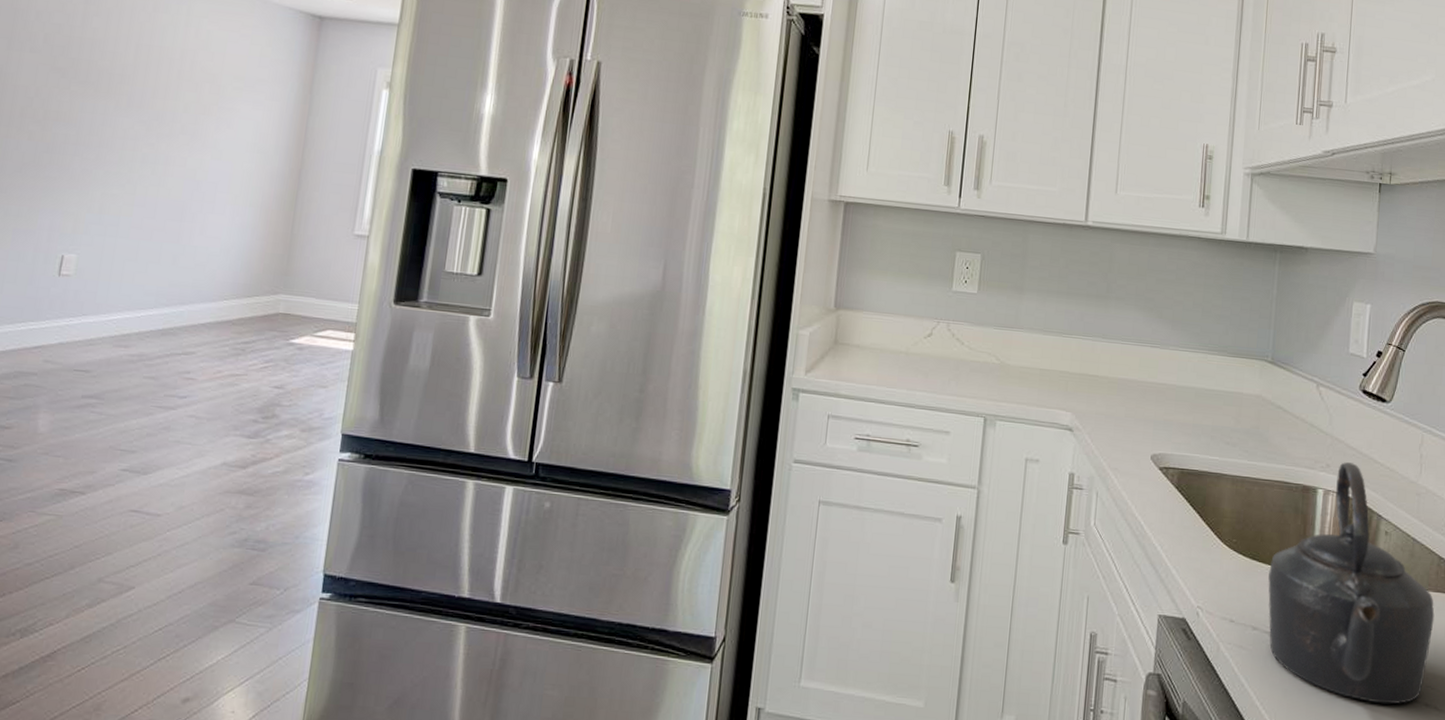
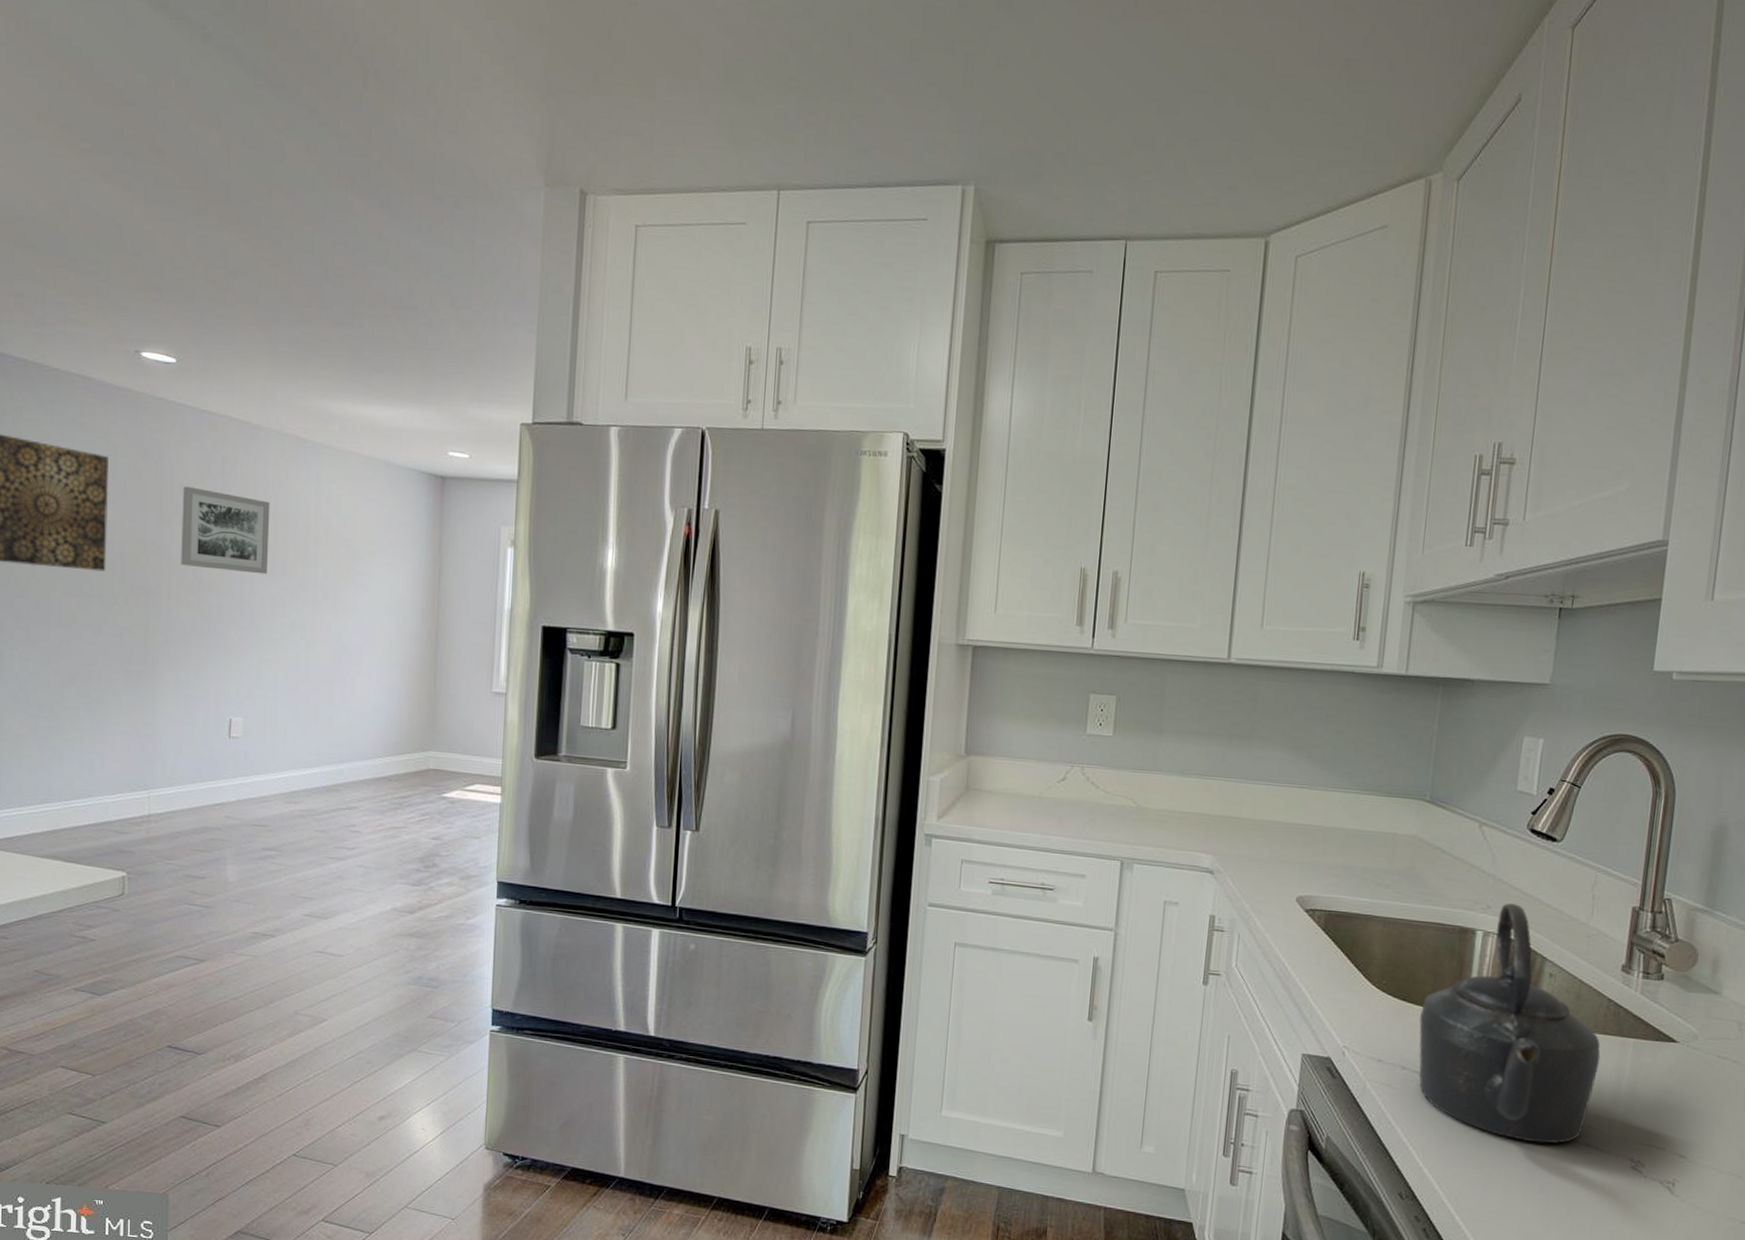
wall art: none [27,13,134,107] -> present [181,486,270,575]

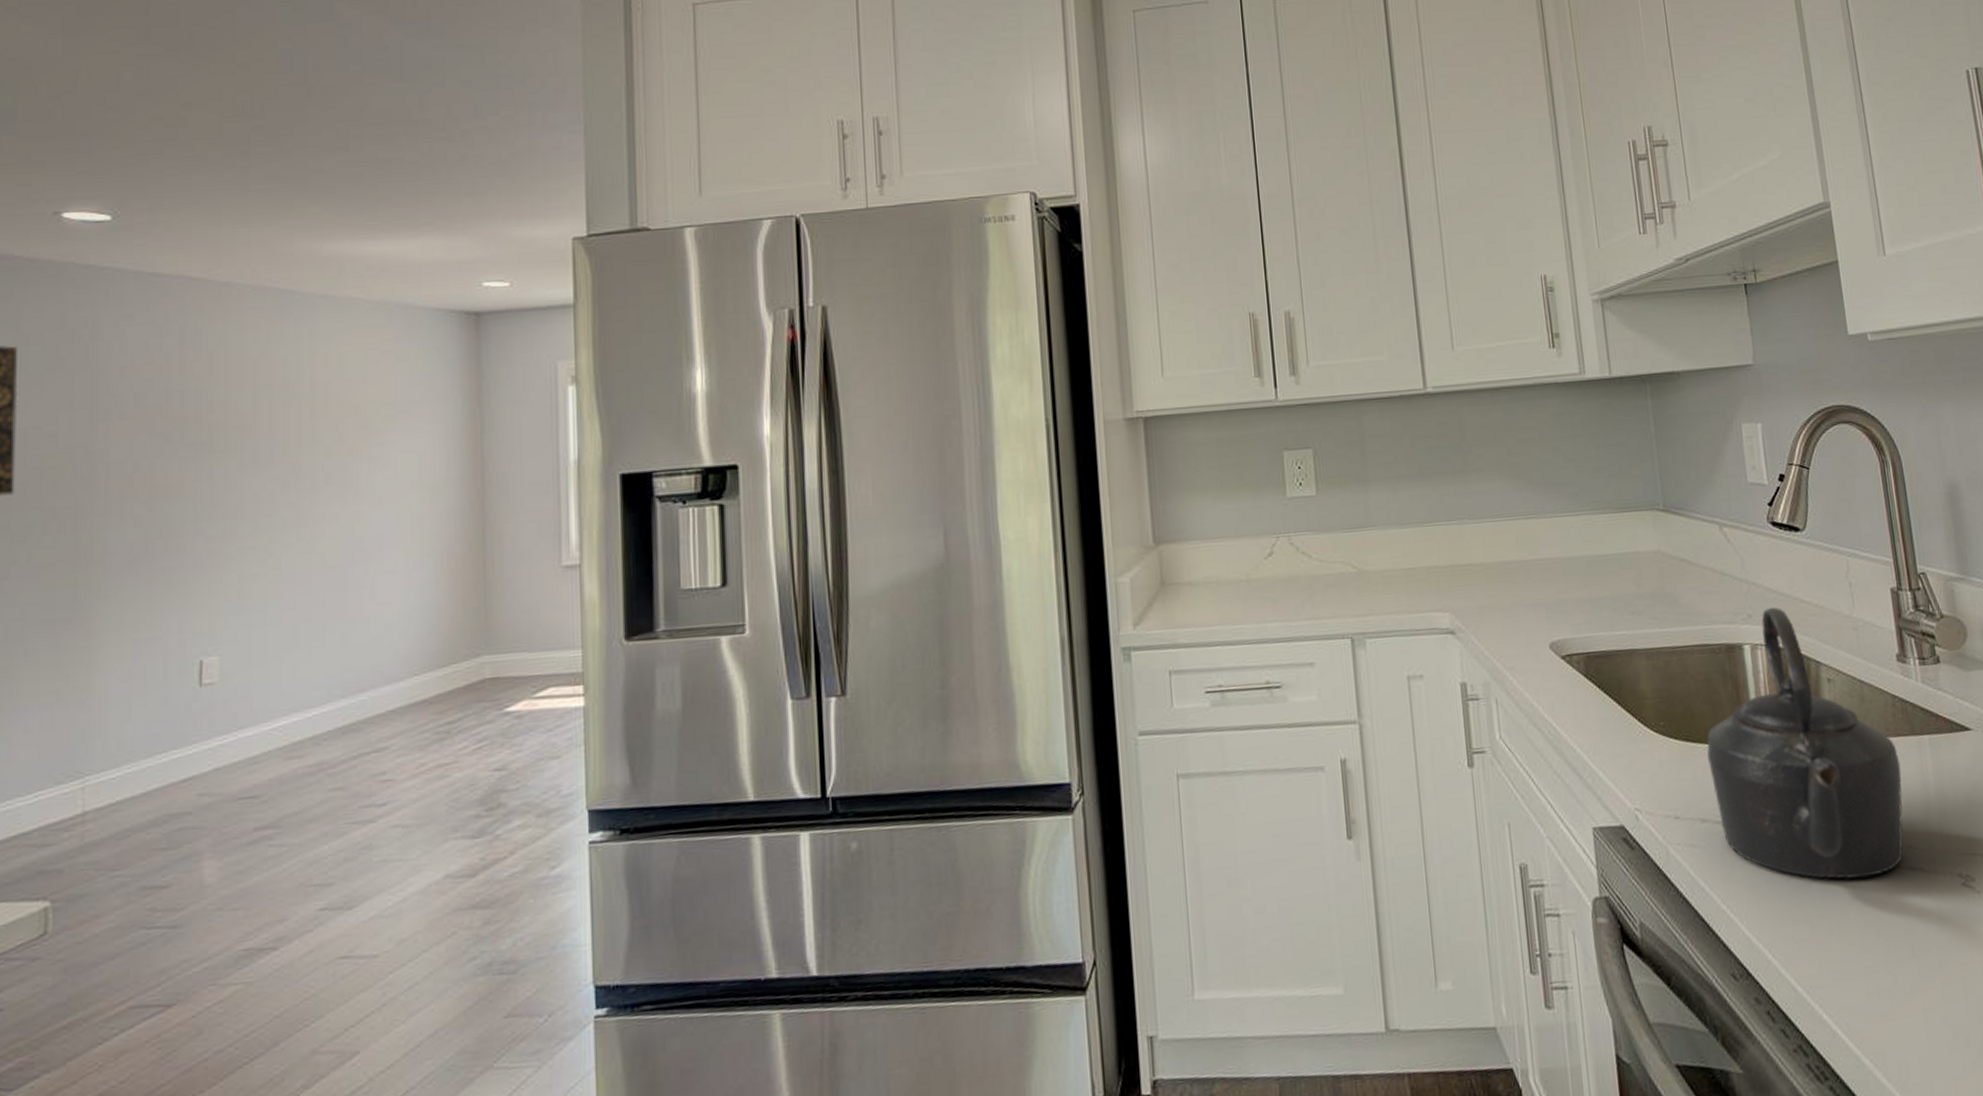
wall art: present [181,486,270,575] -> none [124,369,248,471]

